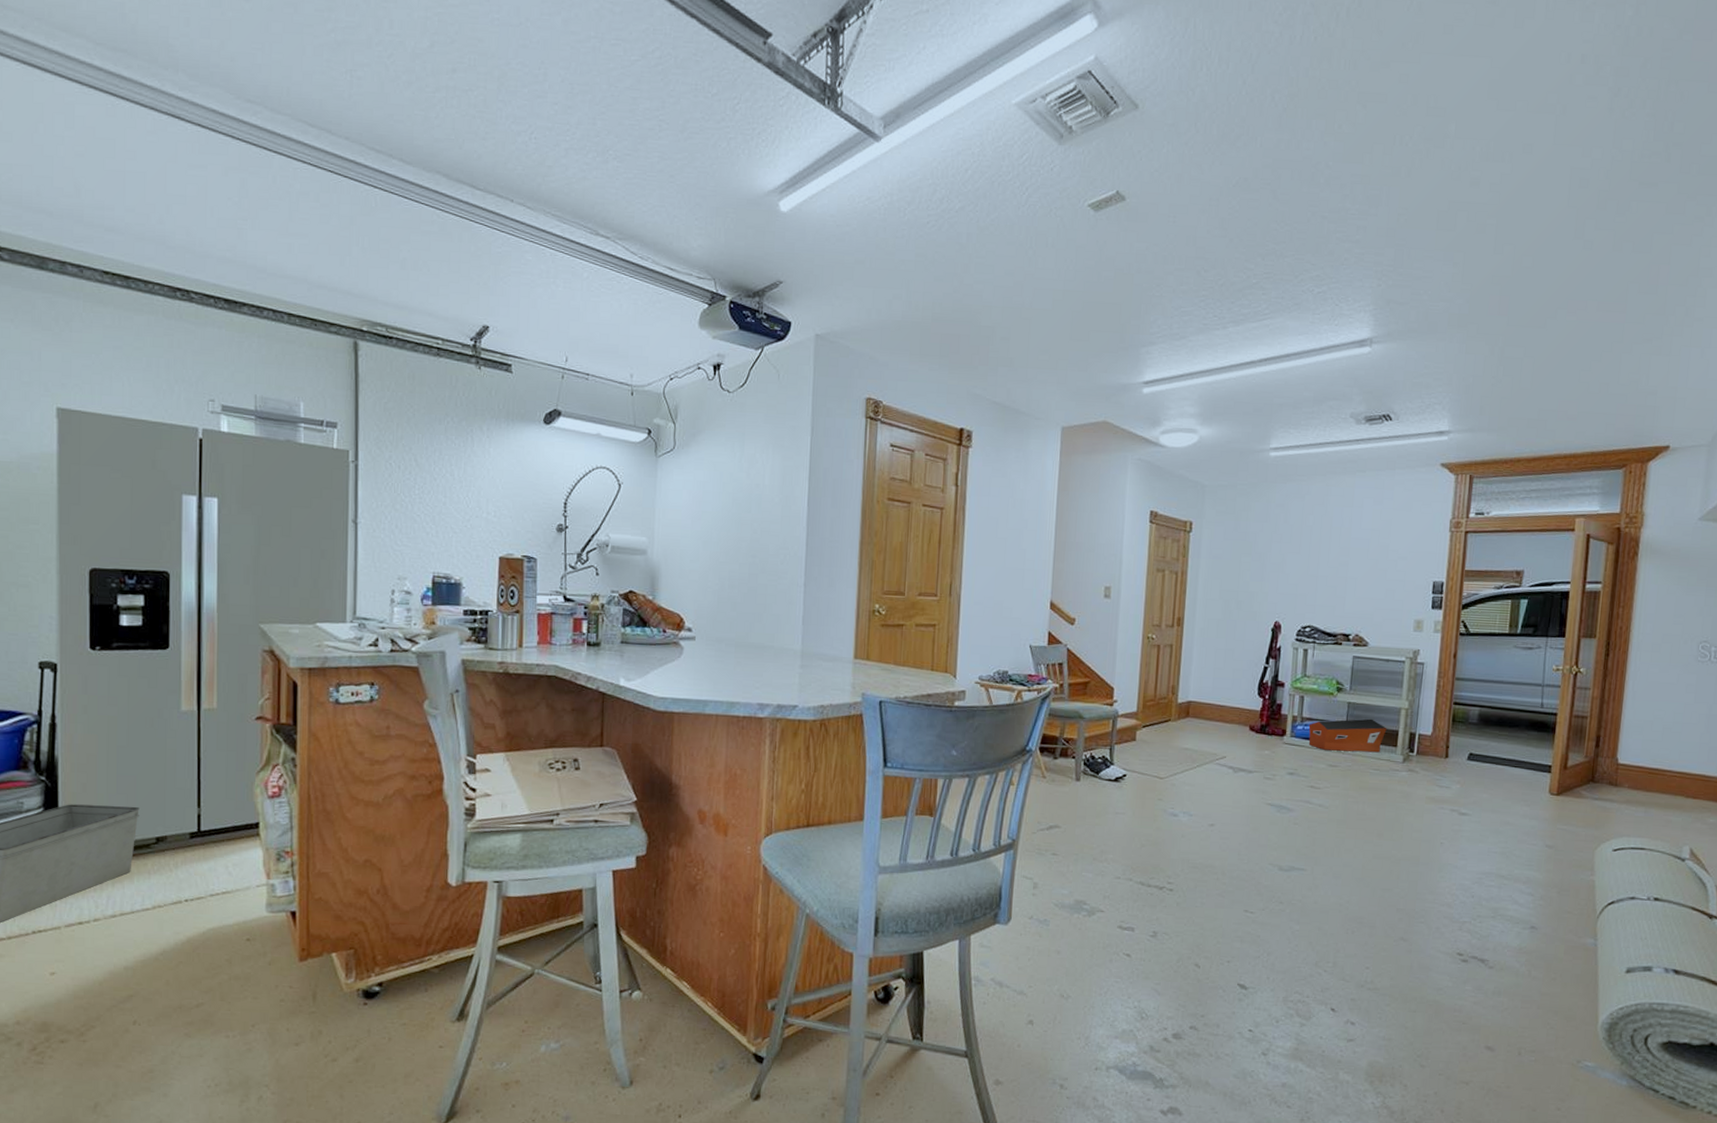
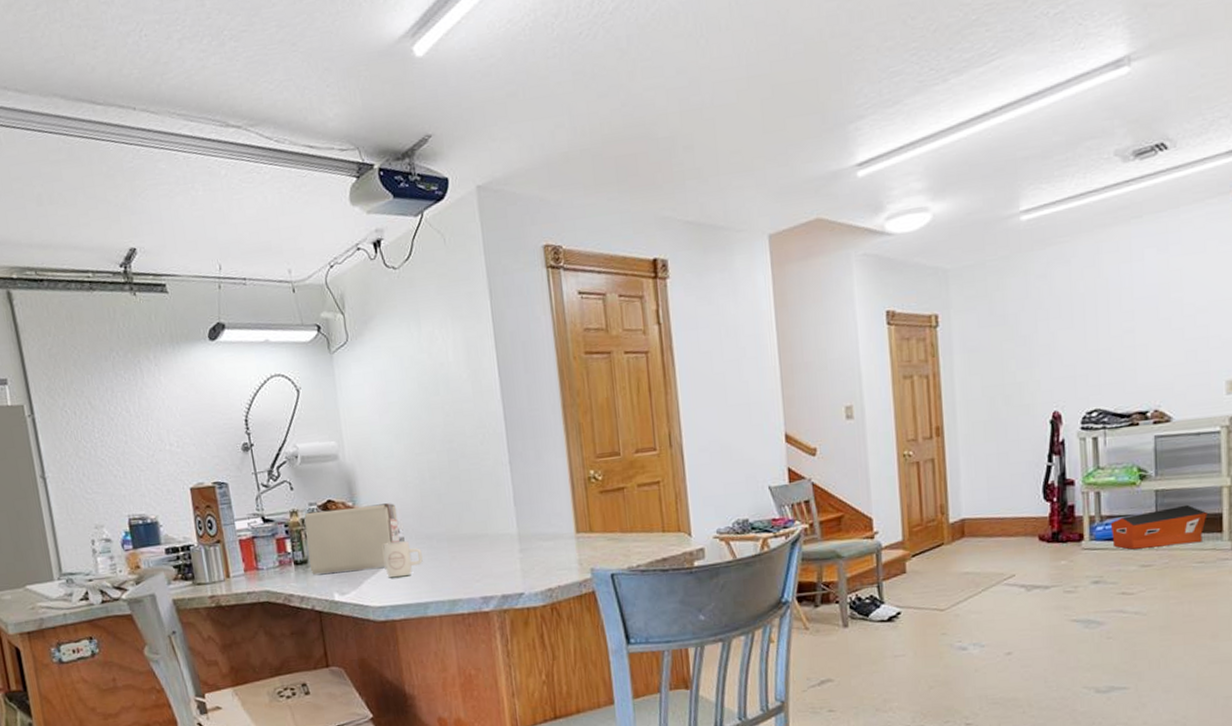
box: none [602,598,693,661] -> present [304,503,401,575]
mug: none [672,639,710,673] -> present [383,541,423,578]

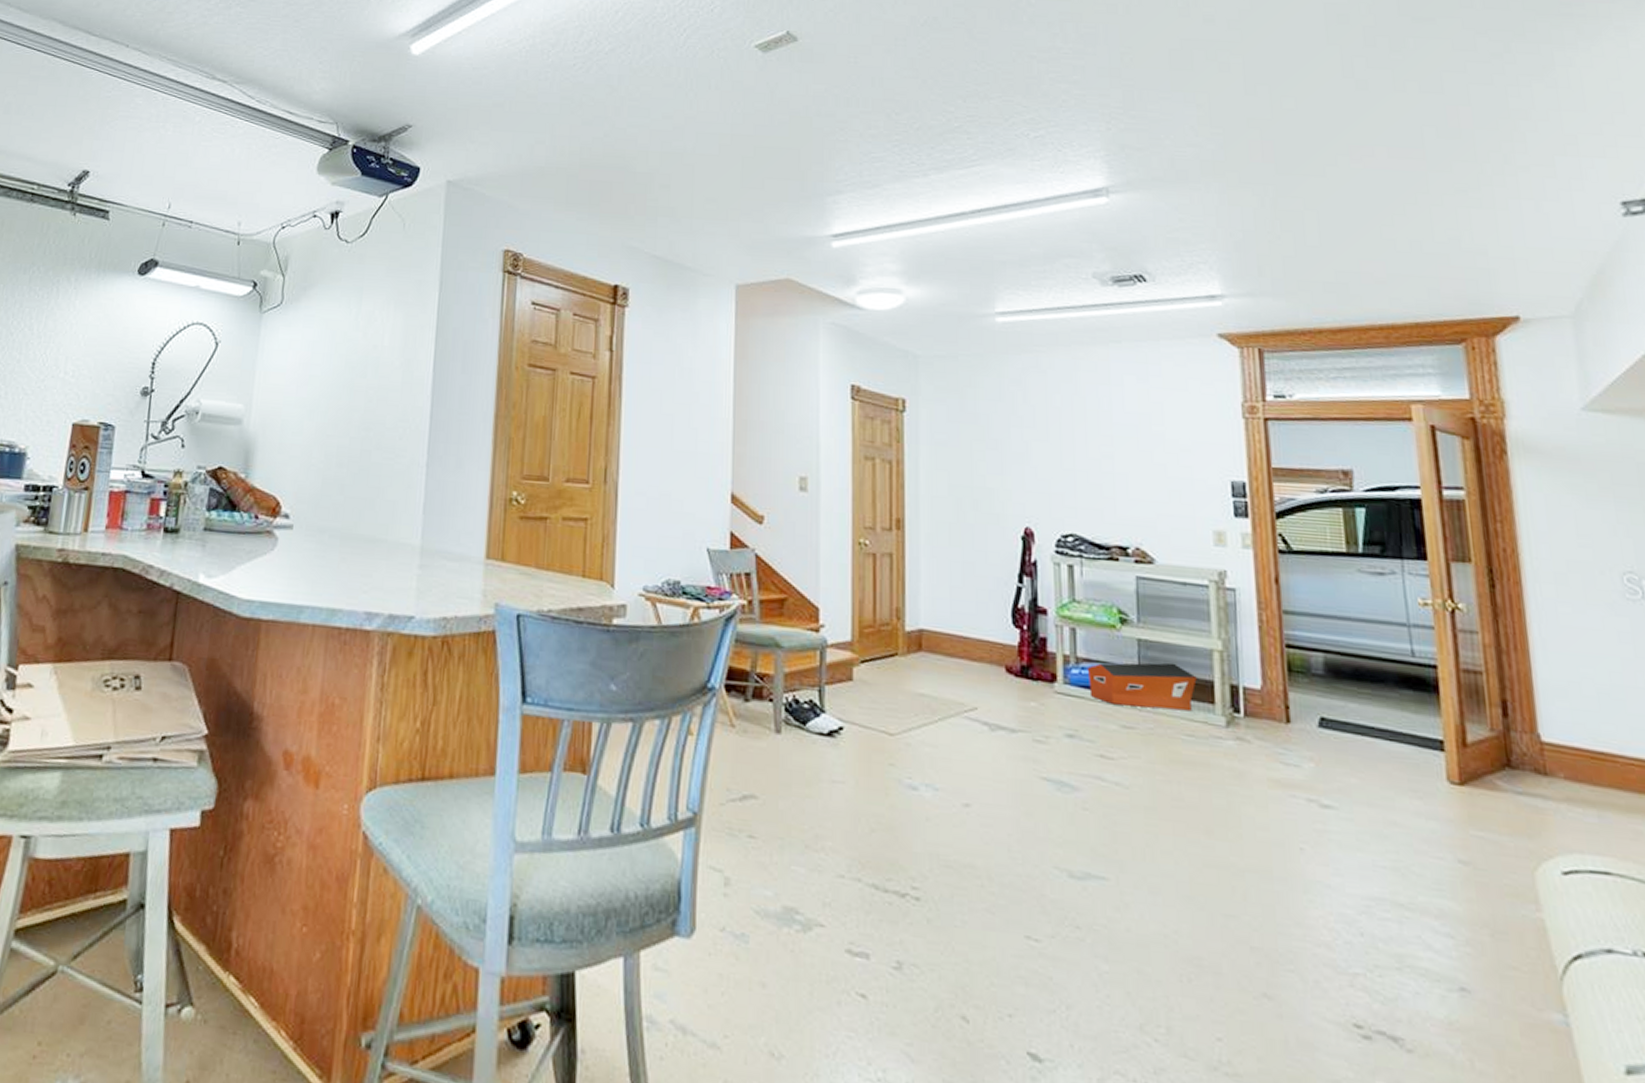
box: present [304,503,401,575] -> none [180,475,293,555]
mug: present [383,541,423,578] -> none [264,527,309,571]

